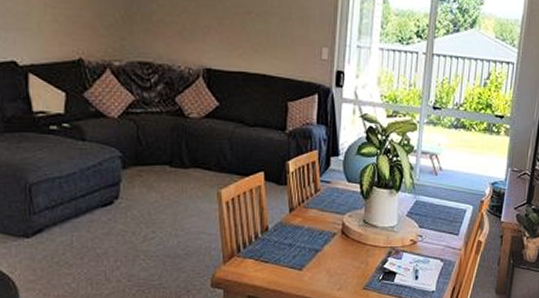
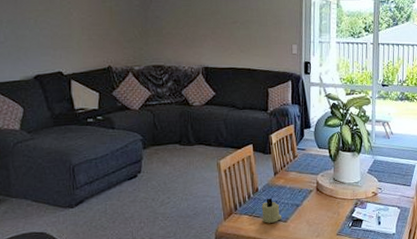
candle: none [271,239,296,270] -> present [261,198,281,223]

